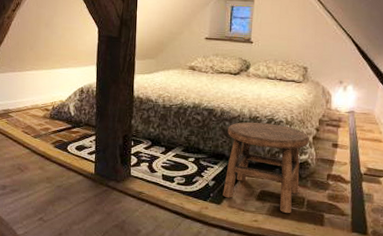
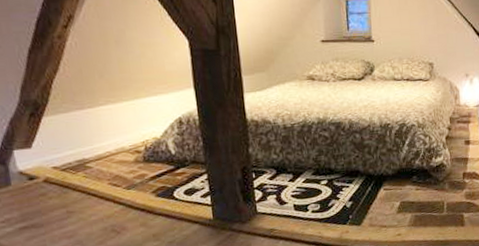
stool: present [223,122,309,213] -> none [359,129,443,221]

